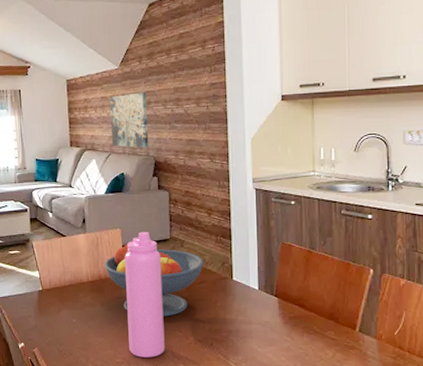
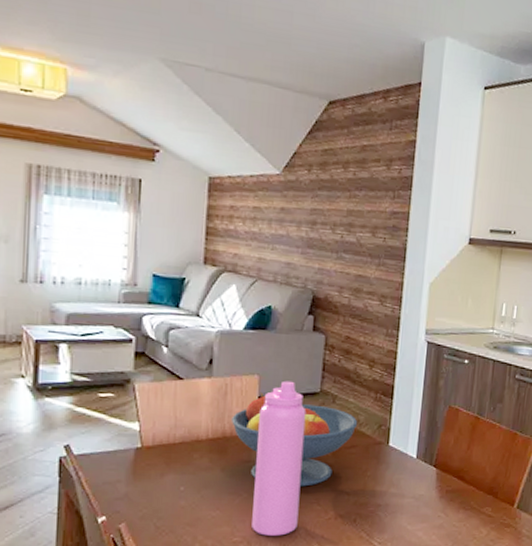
wall art: present [109,92,149,148] -> none [261,207,312,279]

